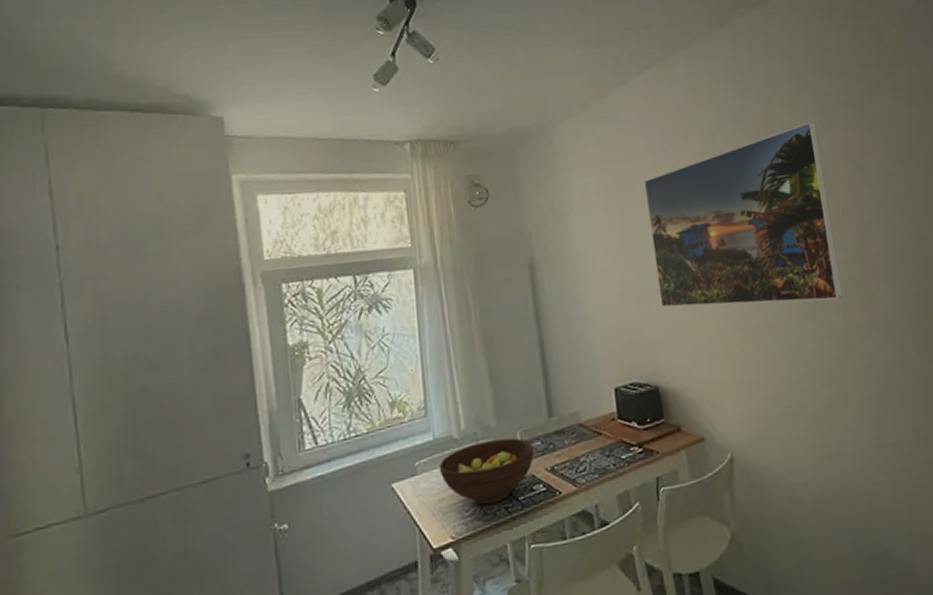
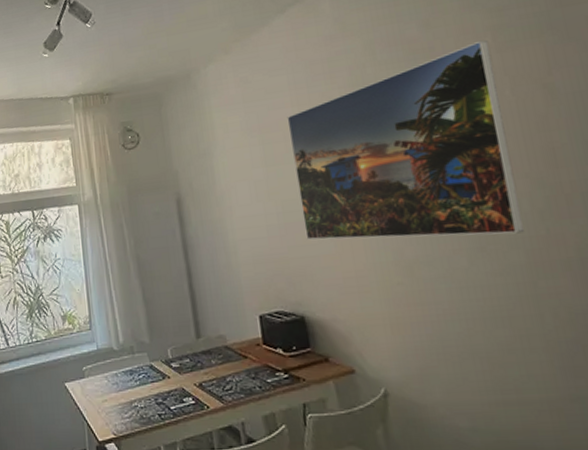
fruit bowl: present [439,438,534,506] -> none [102,353,184,410]

